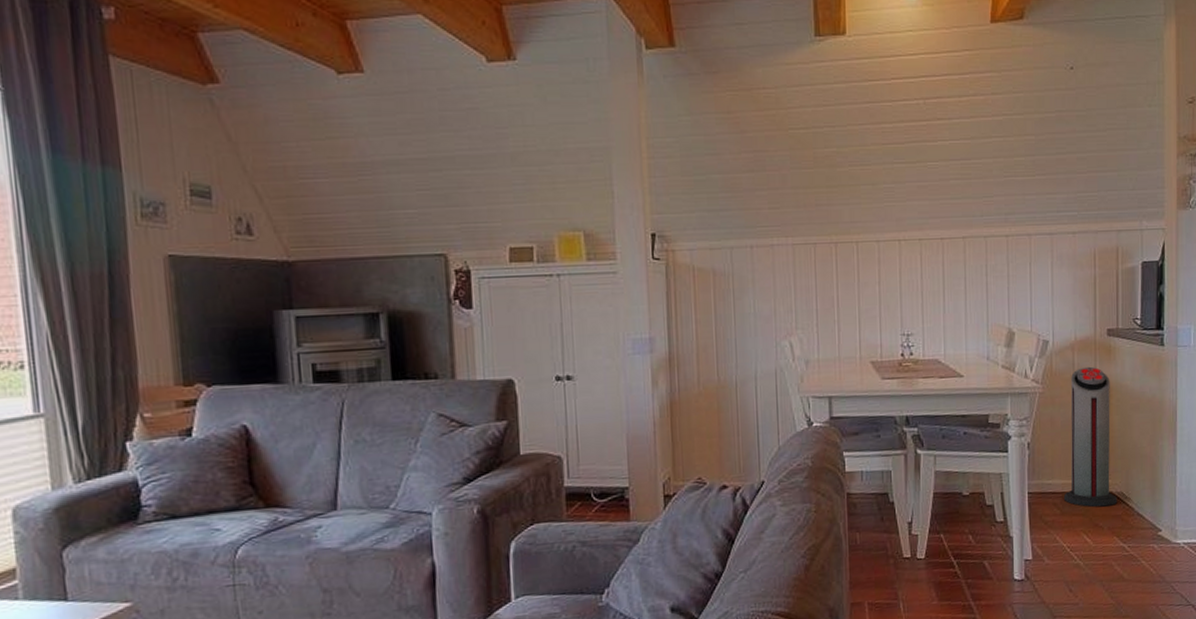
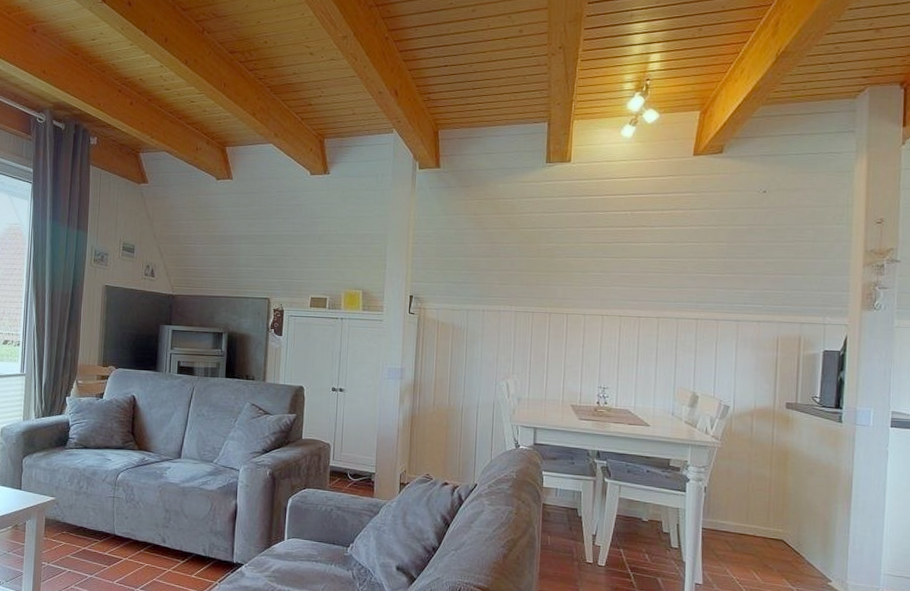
air purifier: present [1063,366,1118,508] -> none [735,431,789,552]

